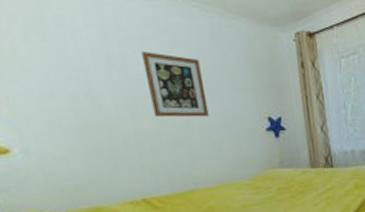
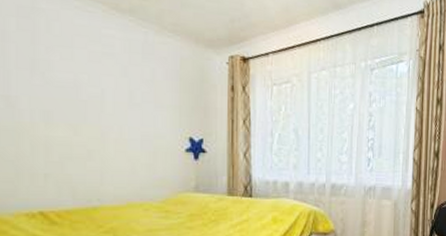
wall art: present [141,52,209,118] -> none [68,59,128,131]

